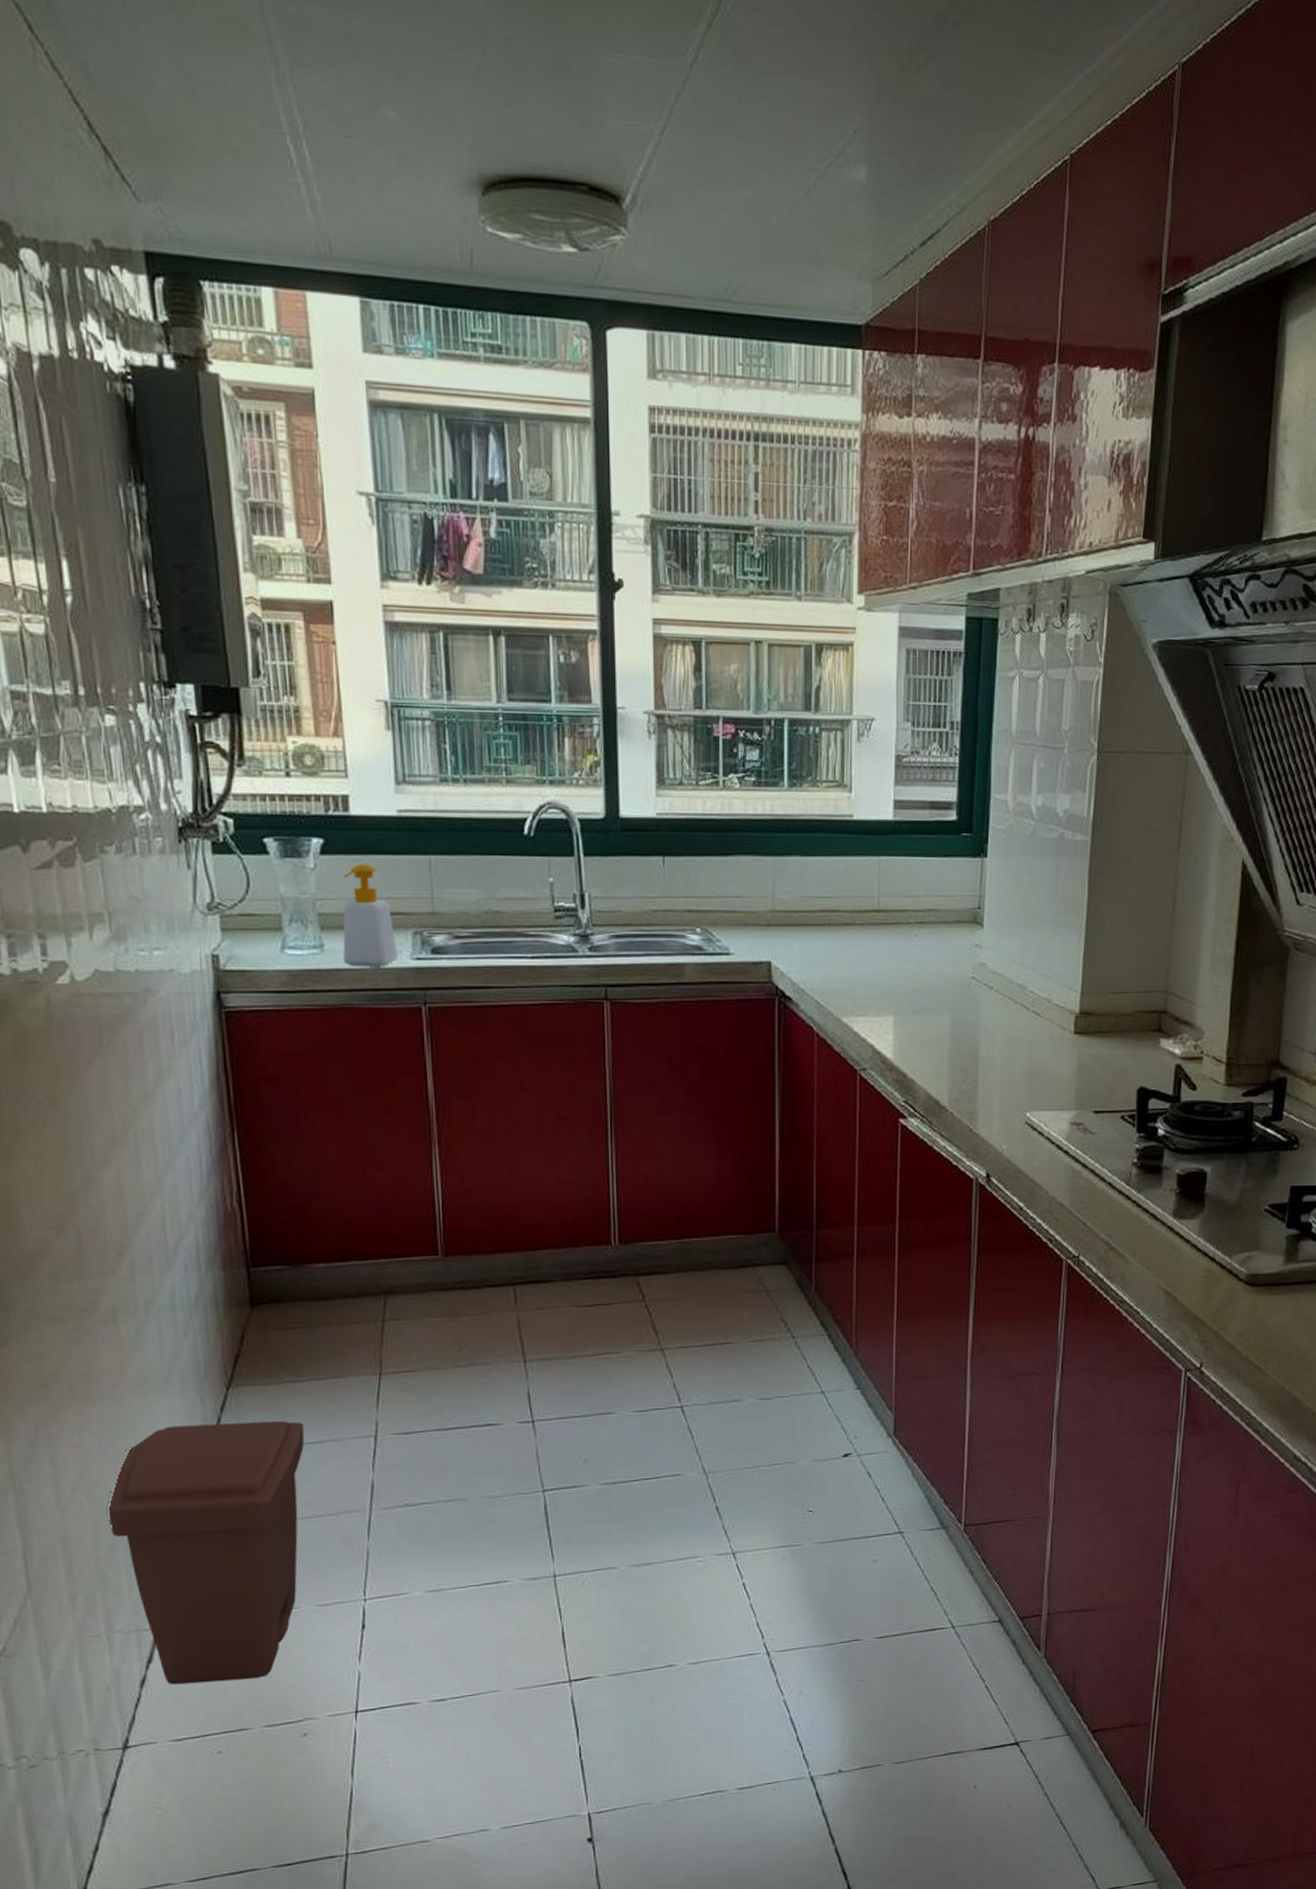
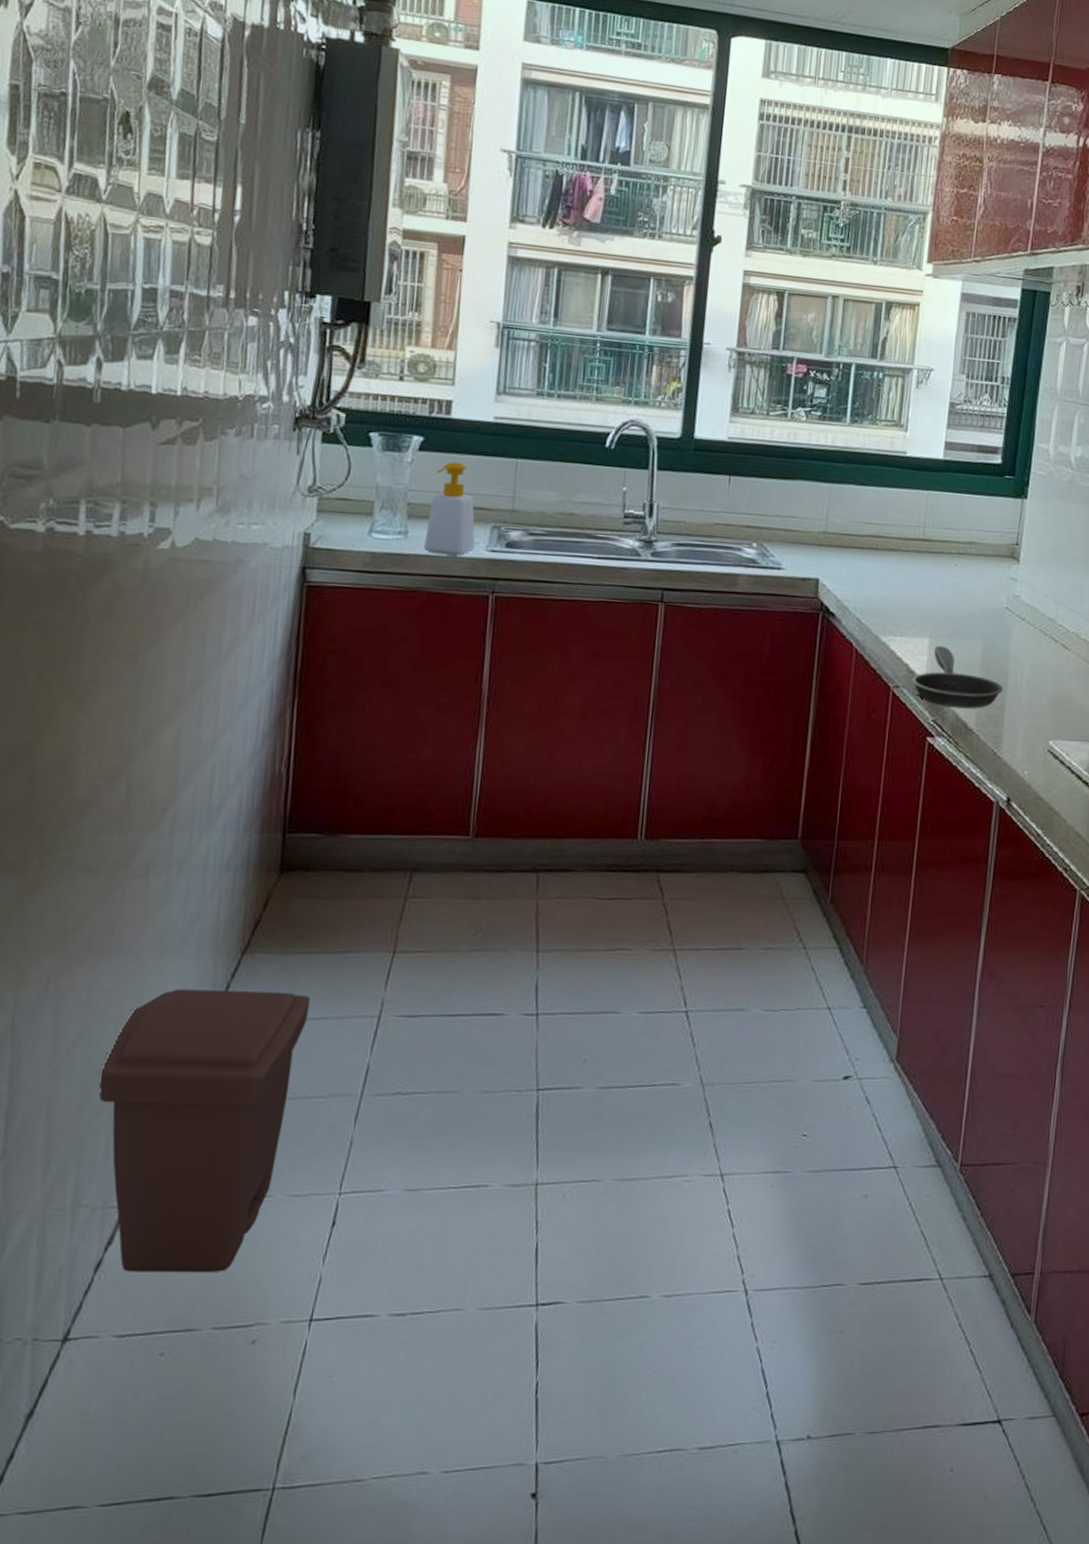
frying pan: none [878,1023,975,1087] -> present [911,646,1003,709]

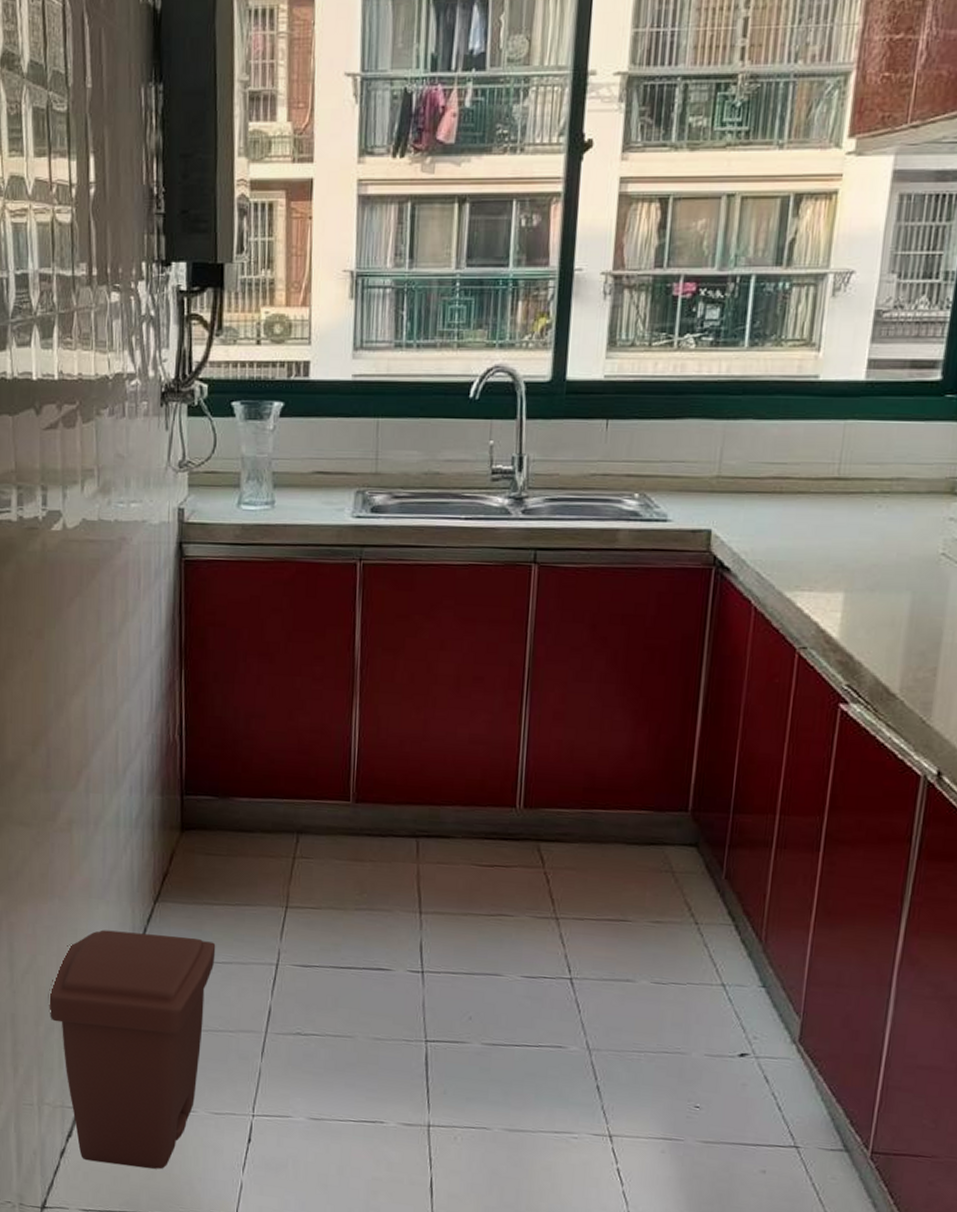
soap bottle: present [424,461,475,556] -> none [291,426,340,524]
frying pan: present [911,646,1003,709] -> none [821,601,936,672]

